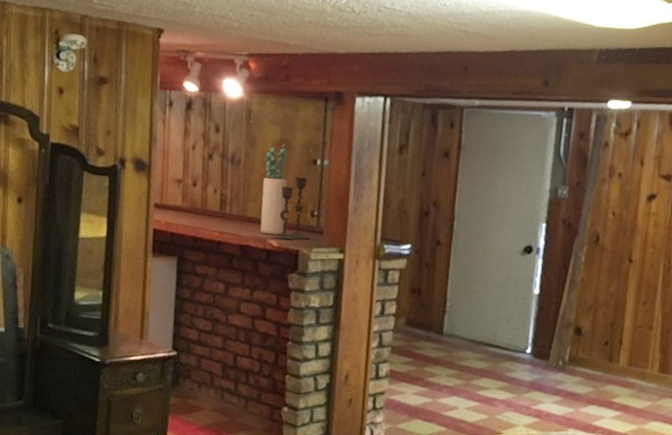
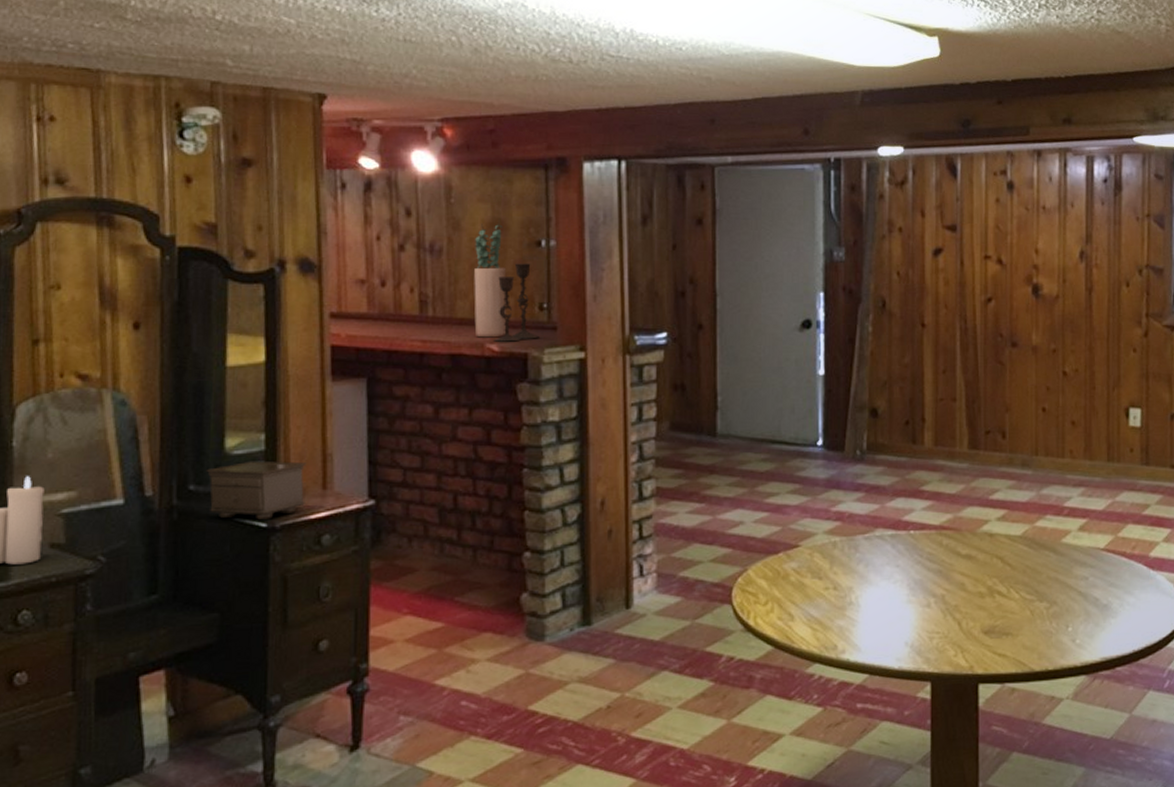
jewelry box: none [60,310,130,356] -> present [205,460,307,520]

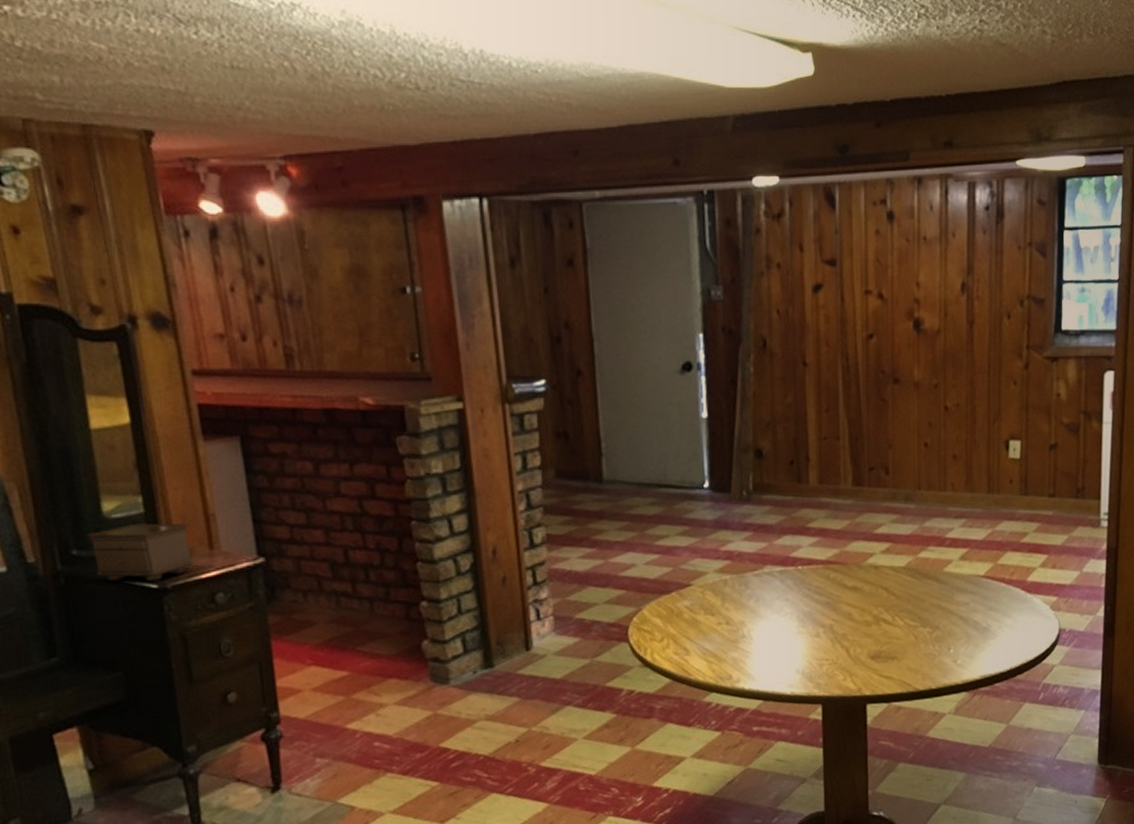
vase: present [474,219,507,338] -> none [335,265,380,391]
candlestick: present [494,263,539,342] -> none [365,312,414,395]

